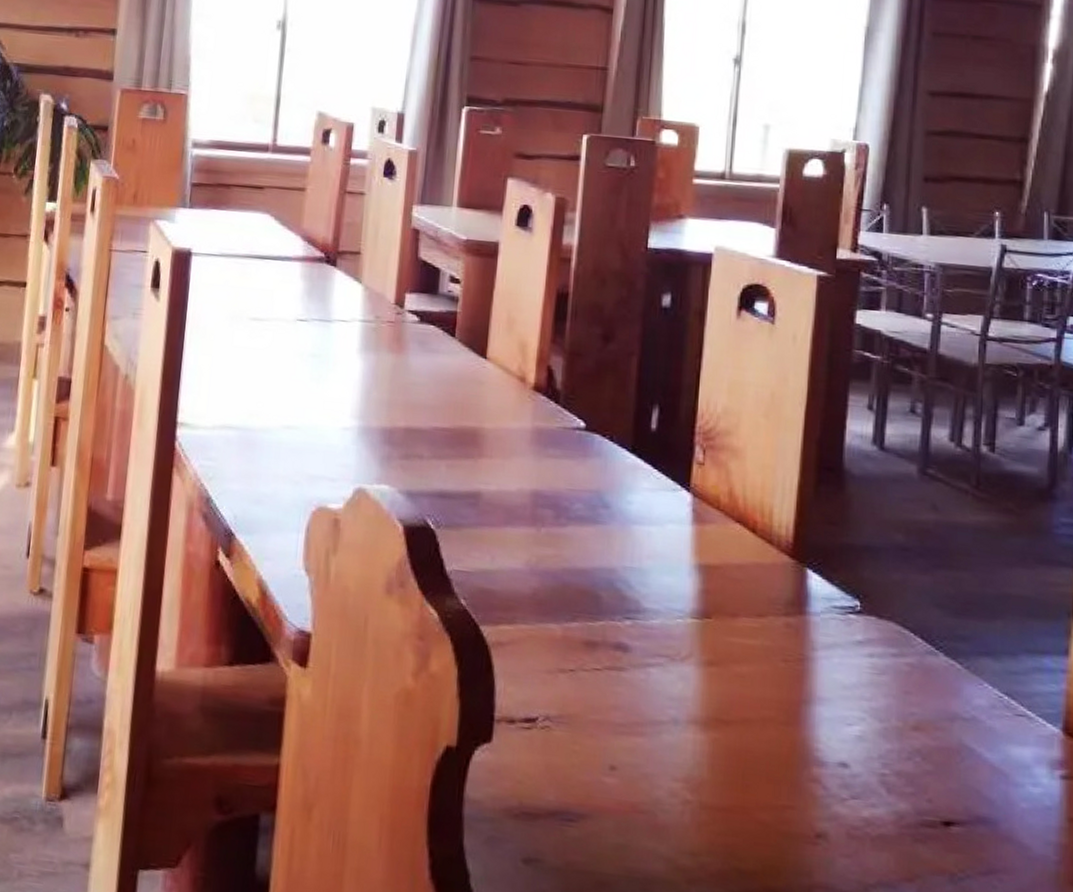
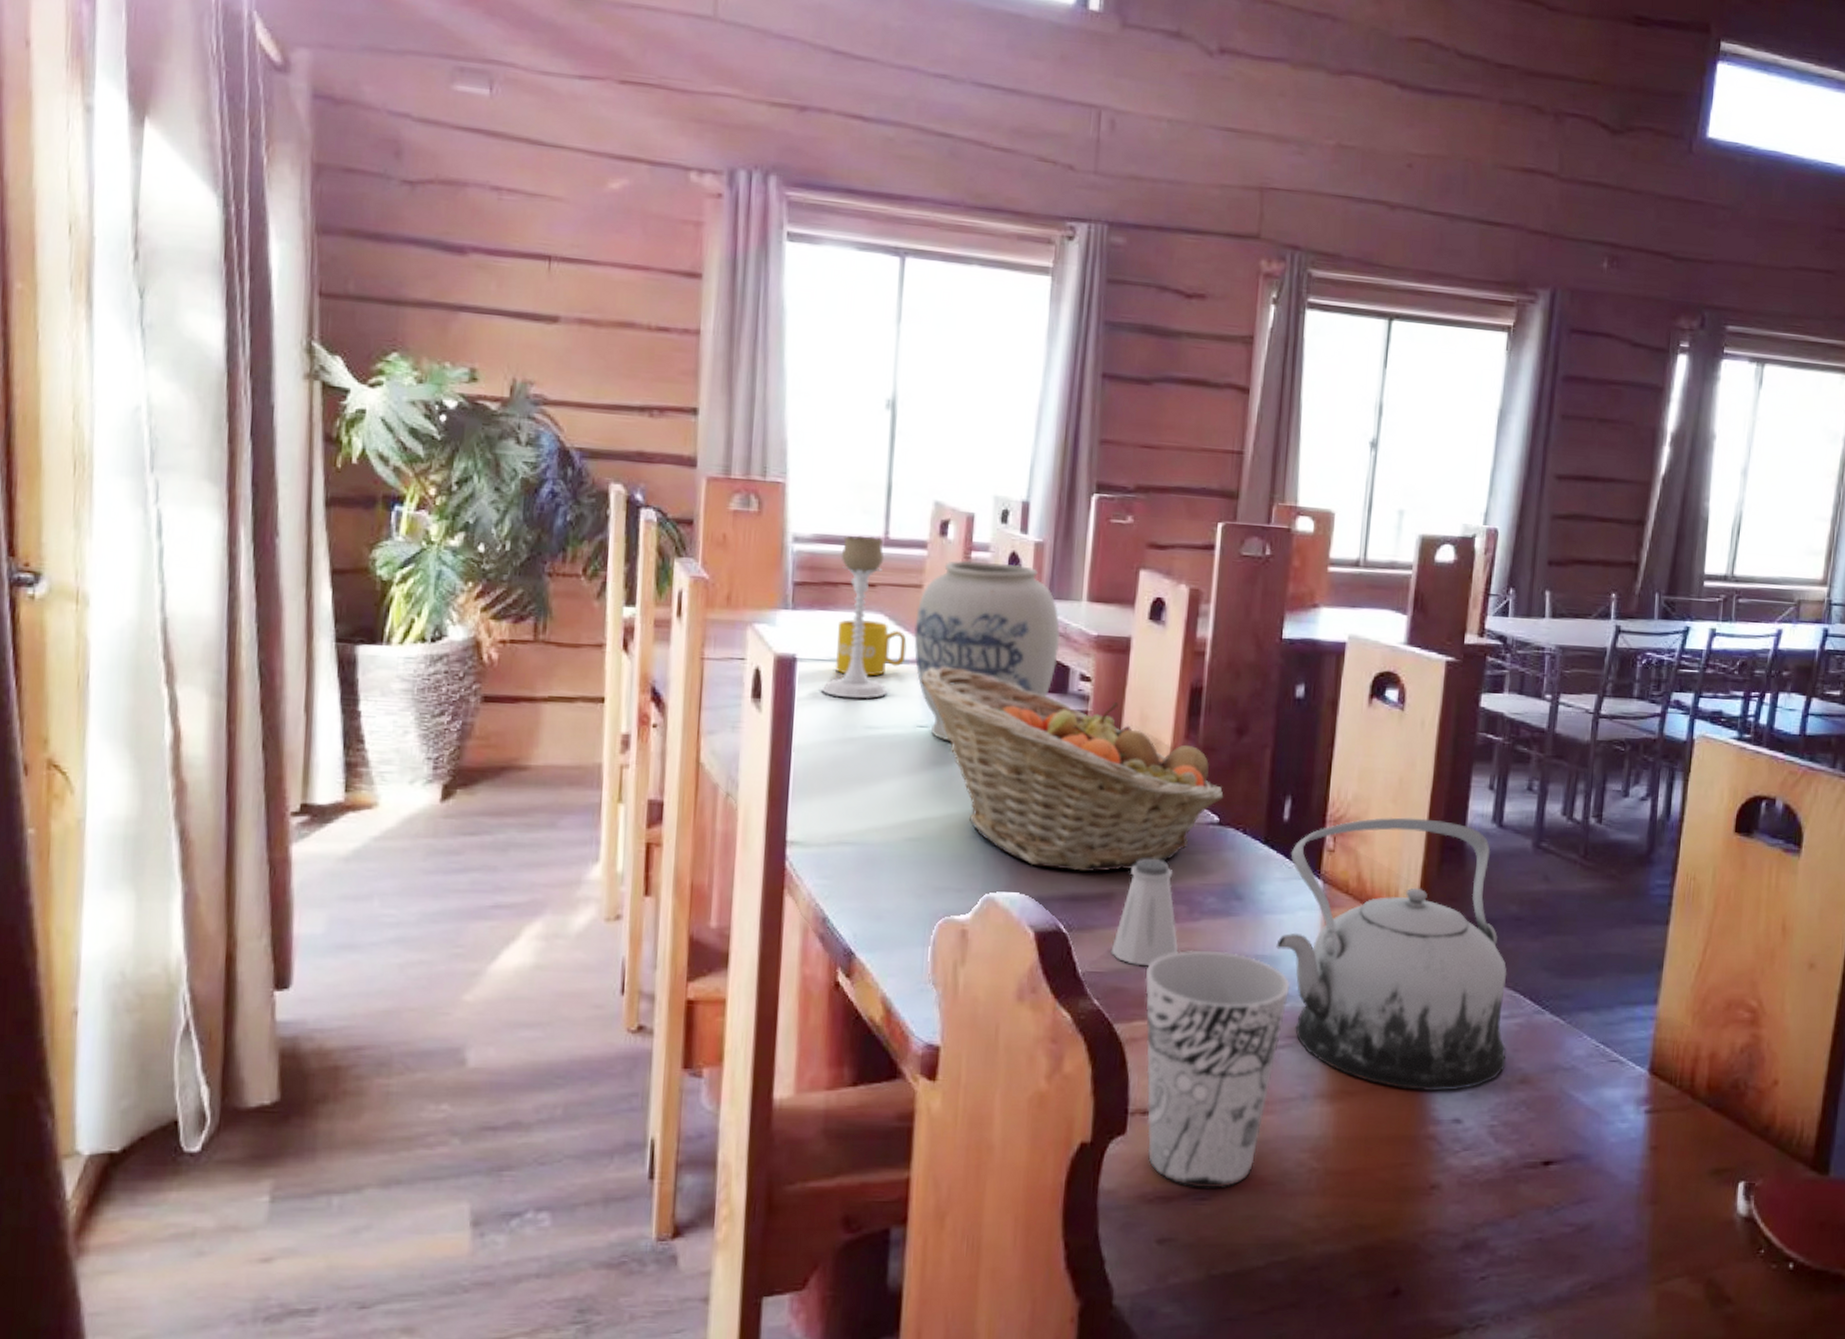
candle holder: none [212,142,272,293] -> present [821,535,888,700]
mug: none [225,218,290,271] -> present [834,619,907,676]
vase: none [296,166,432,336] -> present [914,561,1061,742]
fruit basket: none [302,264,590,471] -> present [921,666,1224,872]
saltshaker: none [477,459,547,570] -> present [1110,858,1180,967]
cup: none [511,555,660,812] -> present [1145,949,1291,1189]
teapot: none [645,432,897,731] -> present [1276,817,1507,1091]

